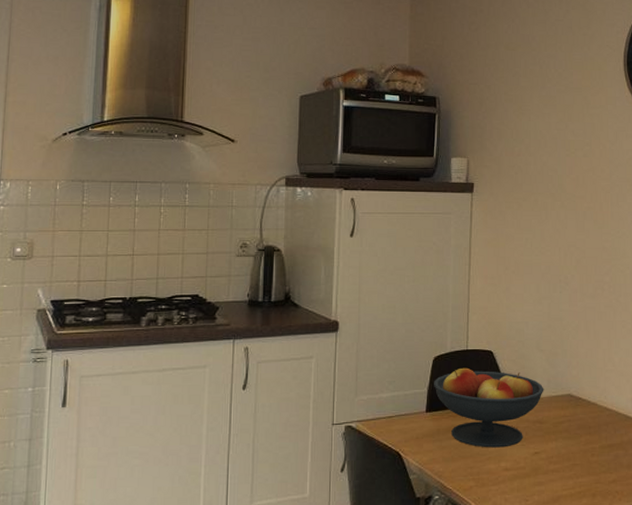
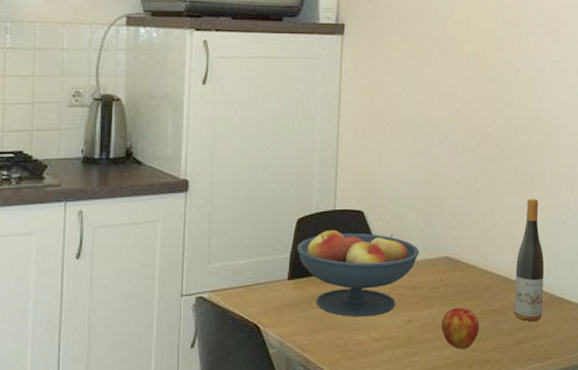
apple: none [566,442,601,481] -> present [442,308,480,349]

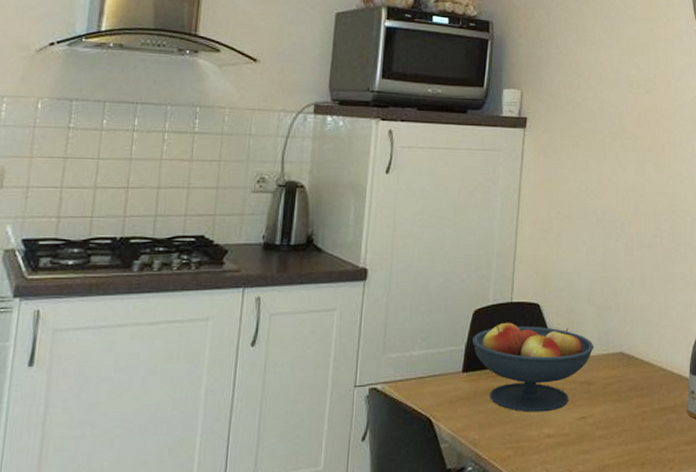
apple: present [442,308,480,349] -> none [614,405,652,448]

